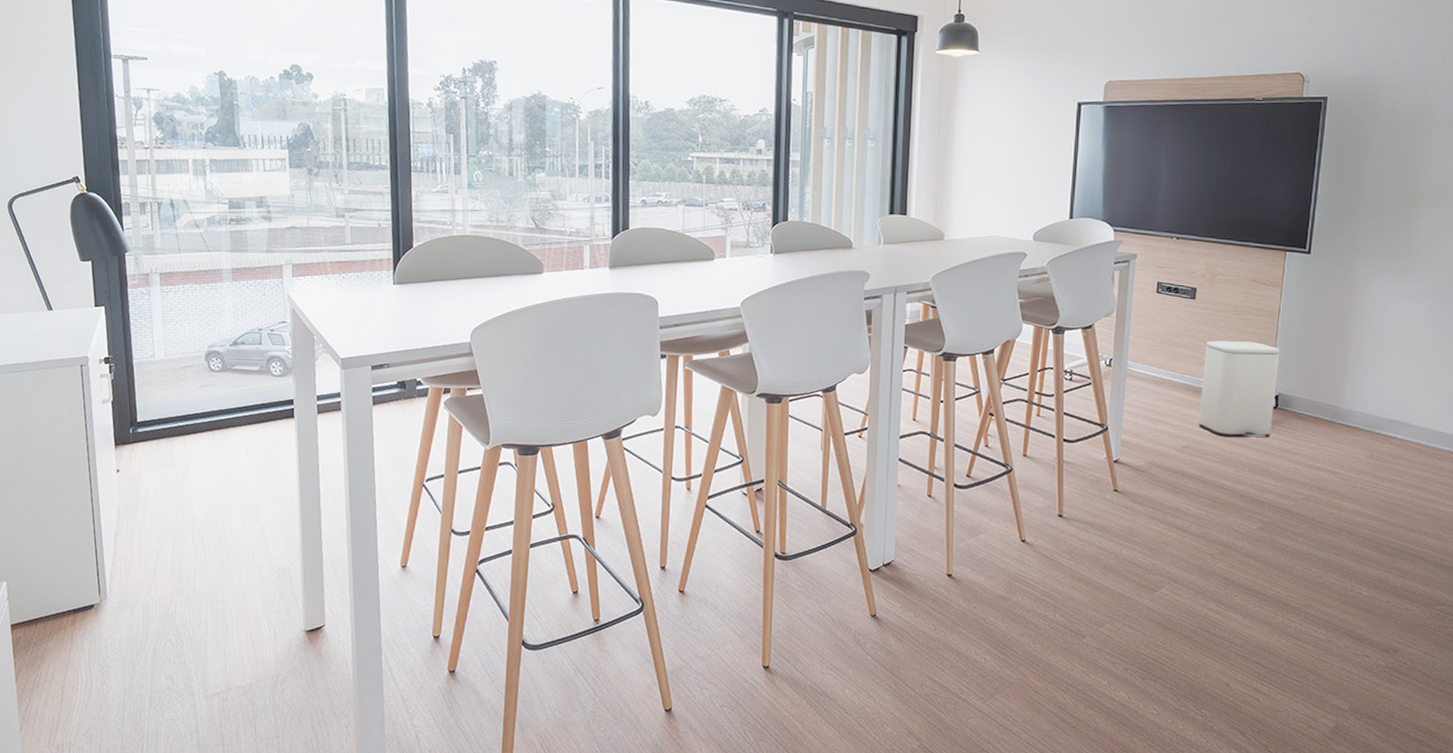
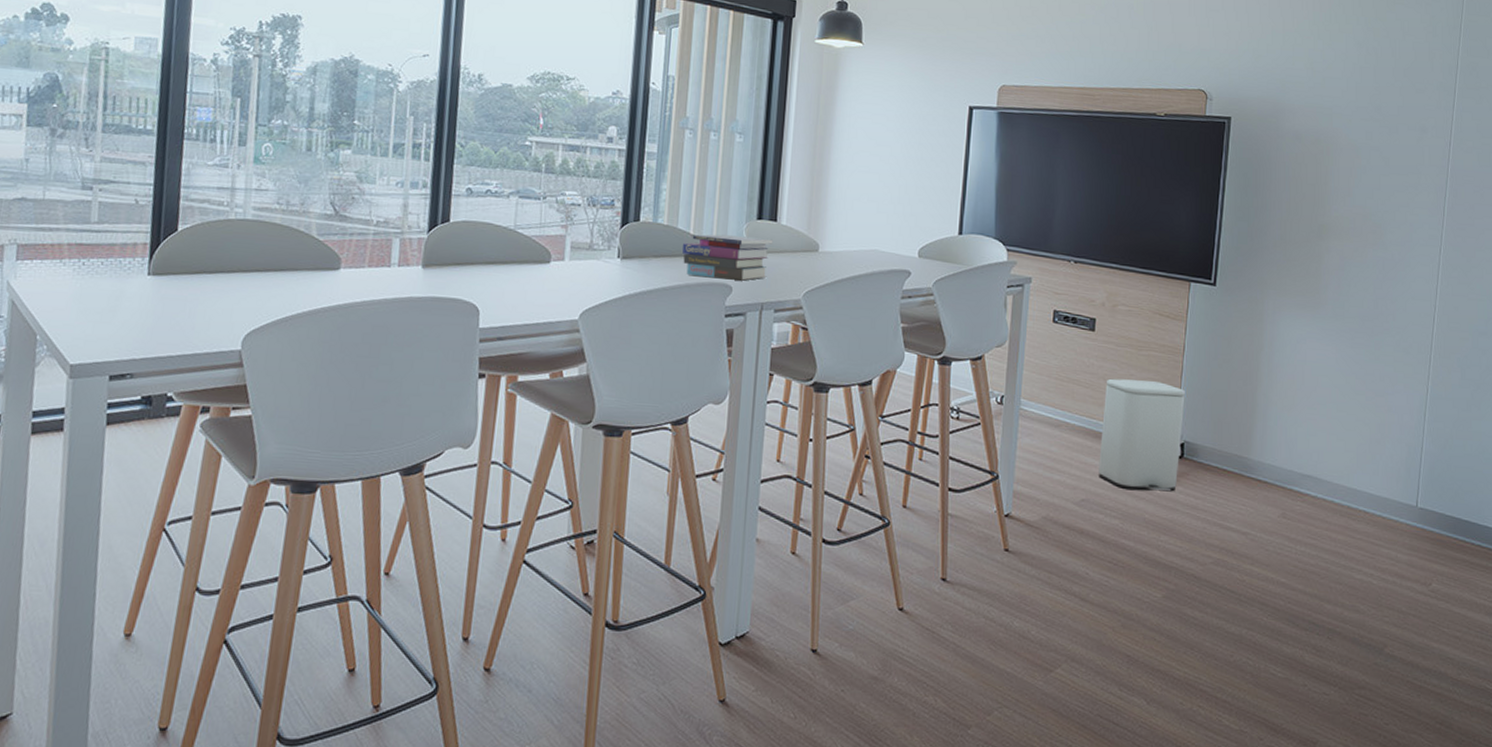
books: none [826,229,904,268] -> present [682,234,773,281]

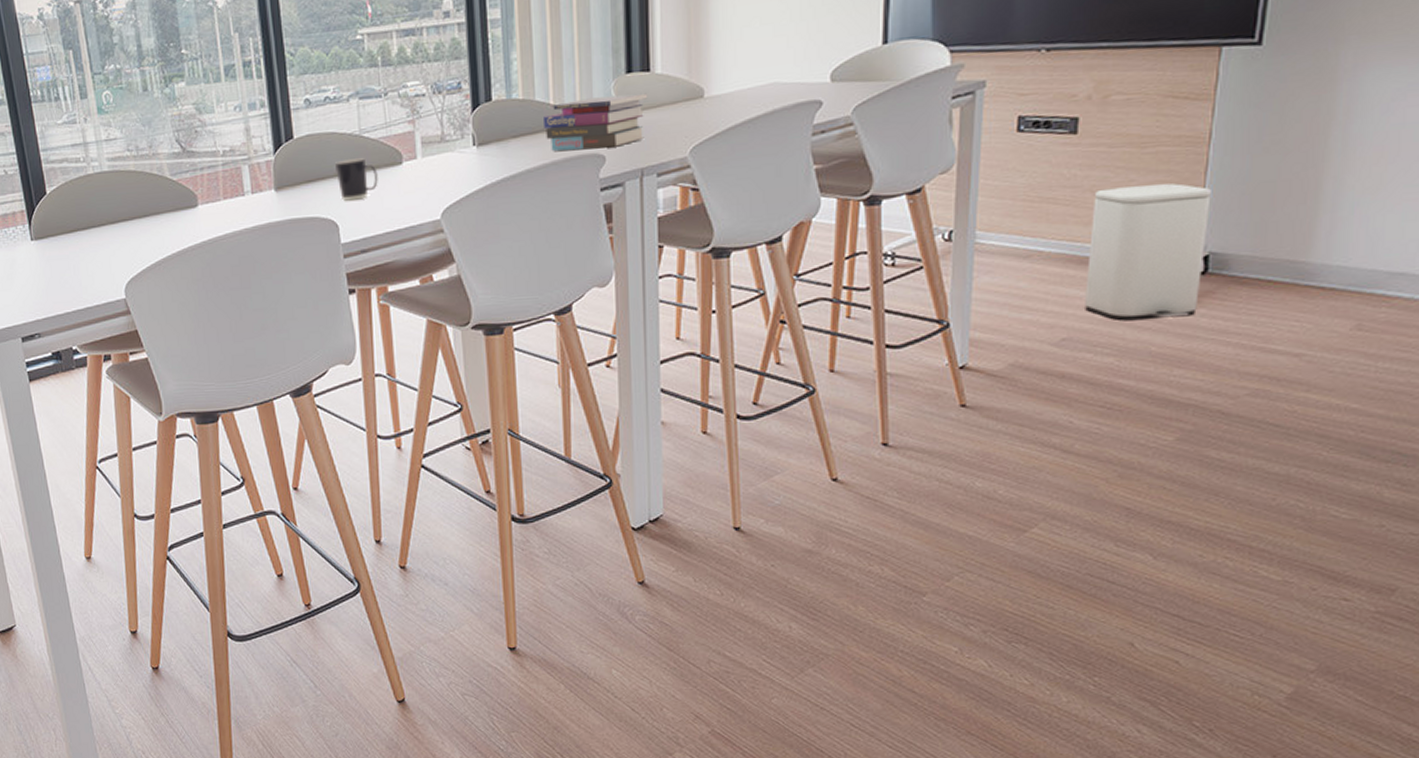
mug: none [485,249,526,289] -> present [334,158,378,201]

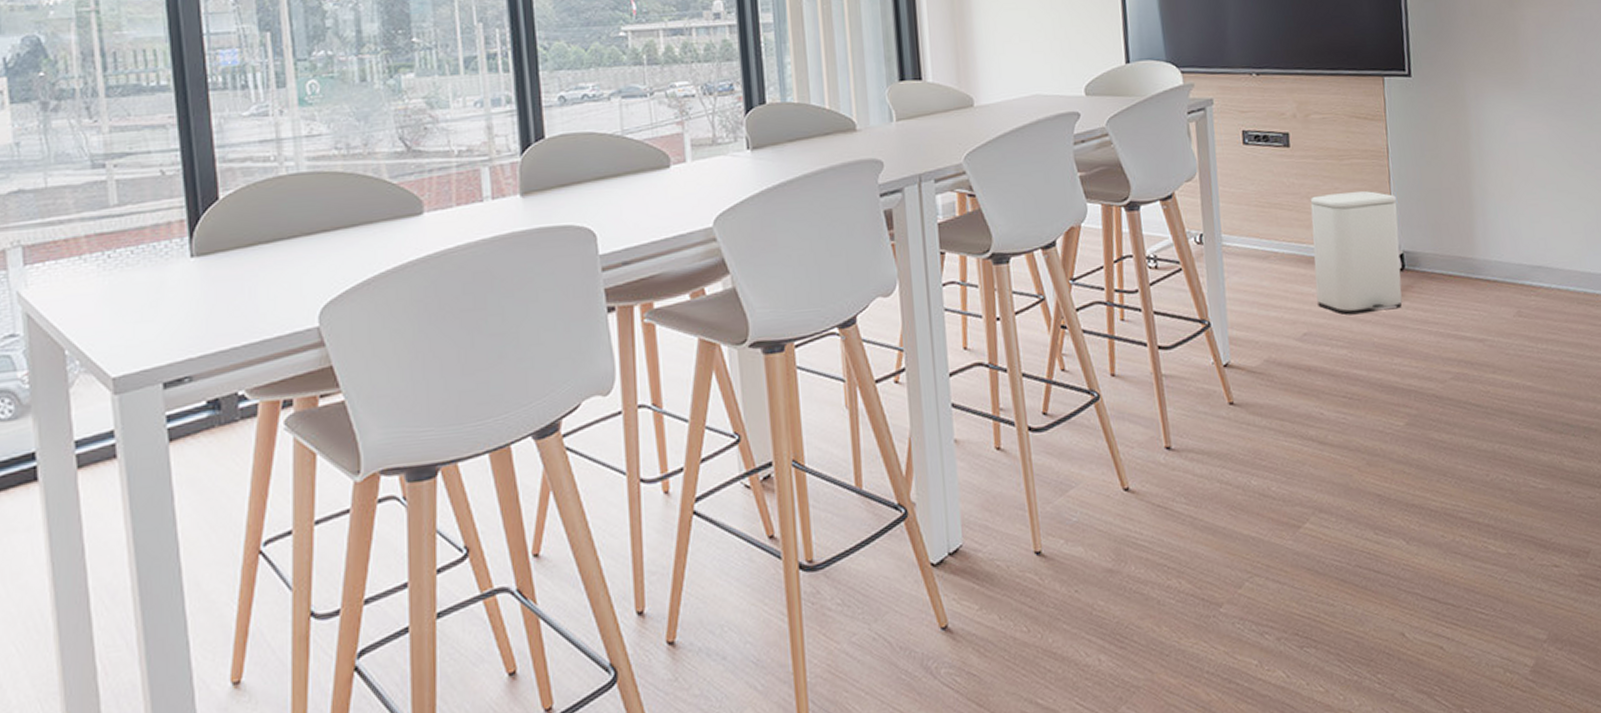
mug: present [334,158,378,201] -> none [592,161,643,207]
books: present [544,93,648,151] -> none [820,101,922,156]

